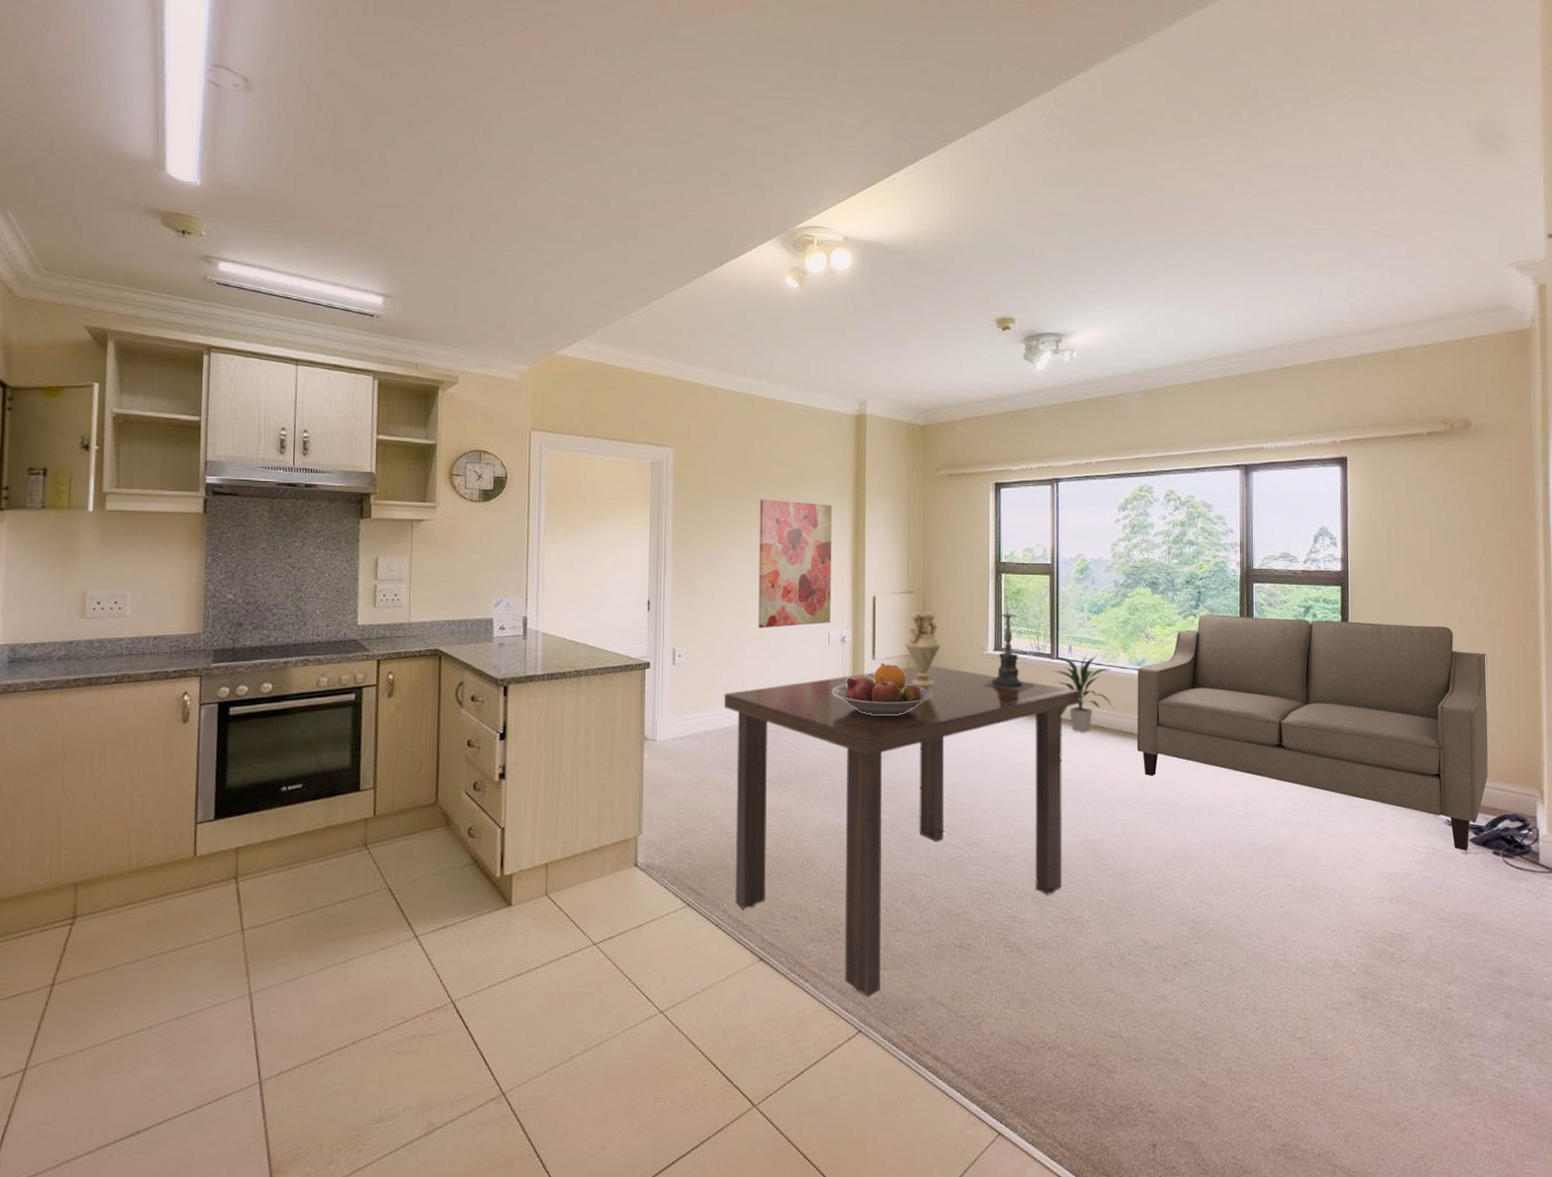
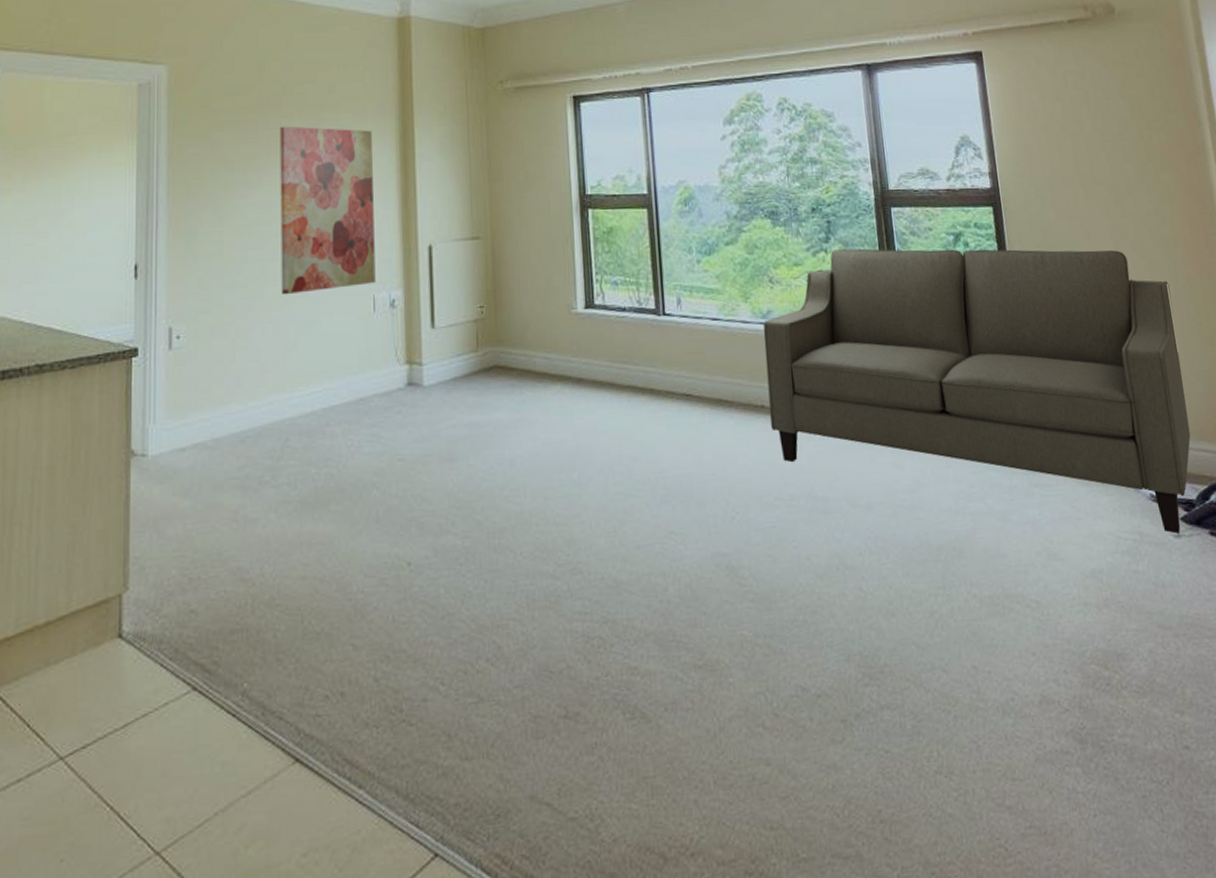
dining table: present [723,666,1079,998] -> none [238,332,695,804]
fruit bowl: present [832,663,933,715] -> none [381,332,512,403]
vase: present [905,611,942,685] -> none [472,262,519,359]
candle holder: present [982,603,1035,691] -> none [573,246,638,360]
indoor plant: present [1051,654,1114,733] -> none [658,306,738,410]

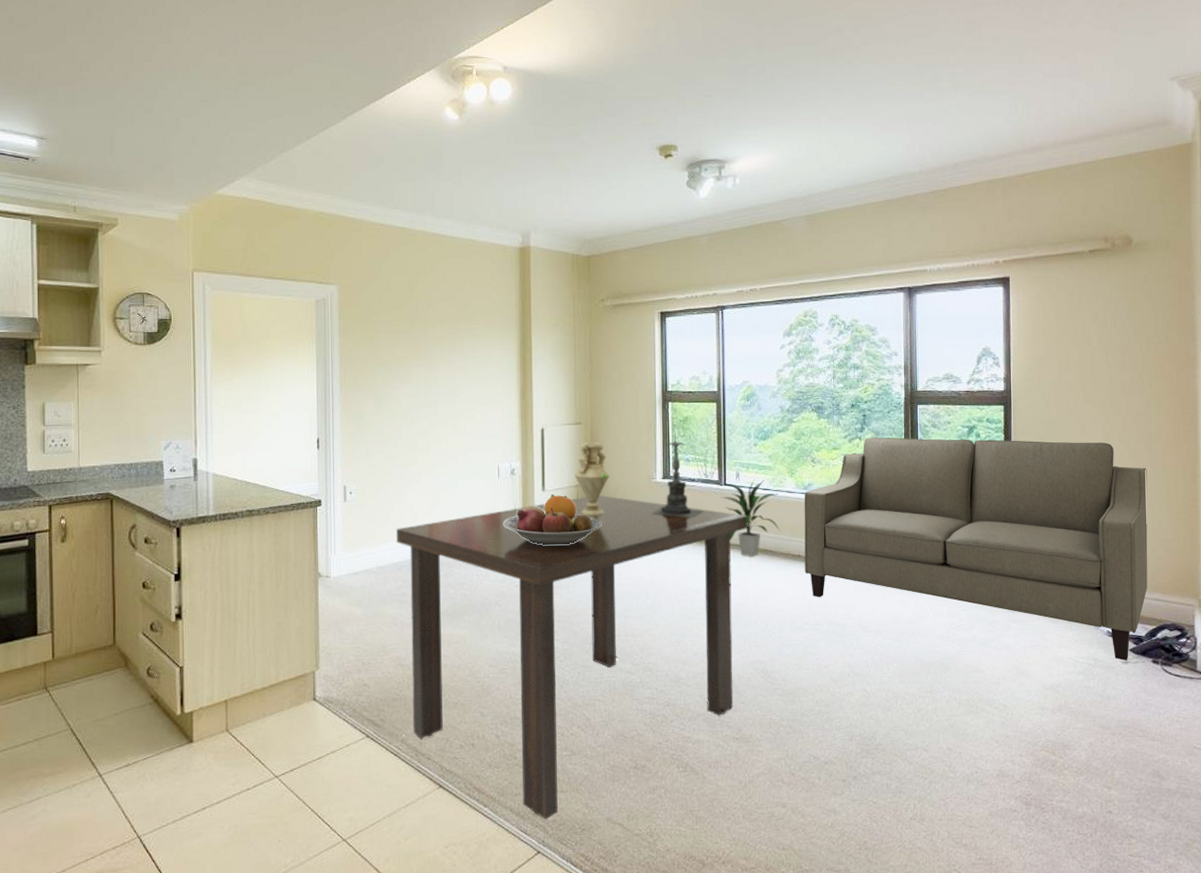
dining table: none [238,332,695,804] -> present [395,495,747,820]
wall art: present [279,126,376,295] -> none [426,334,500,464]
fruit bowl: none [381,332,512,403] -> present [503,494,603,546]
vase: none [472,262,519,359] -> present [574,442,610,515]
candle holder: none [573,246,638,360] -> present [652,431,703,518]
indoor plant: none [658,306,738,410] -> present [719,479,781,557]

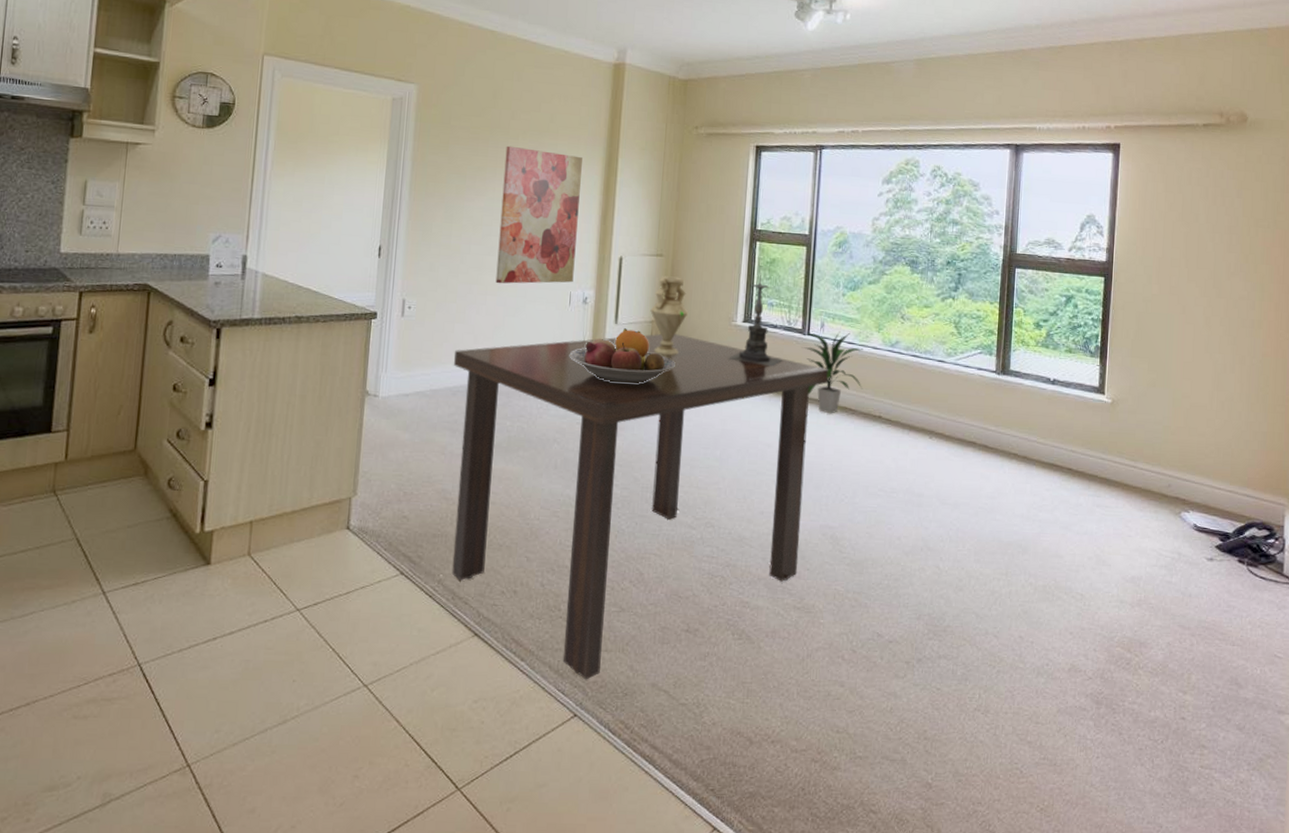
wall art: none [426,334,500,464] -> present [495,145,582,284]
sofa: present [804,437,1148,661] -> none [884,298,1246,558]

